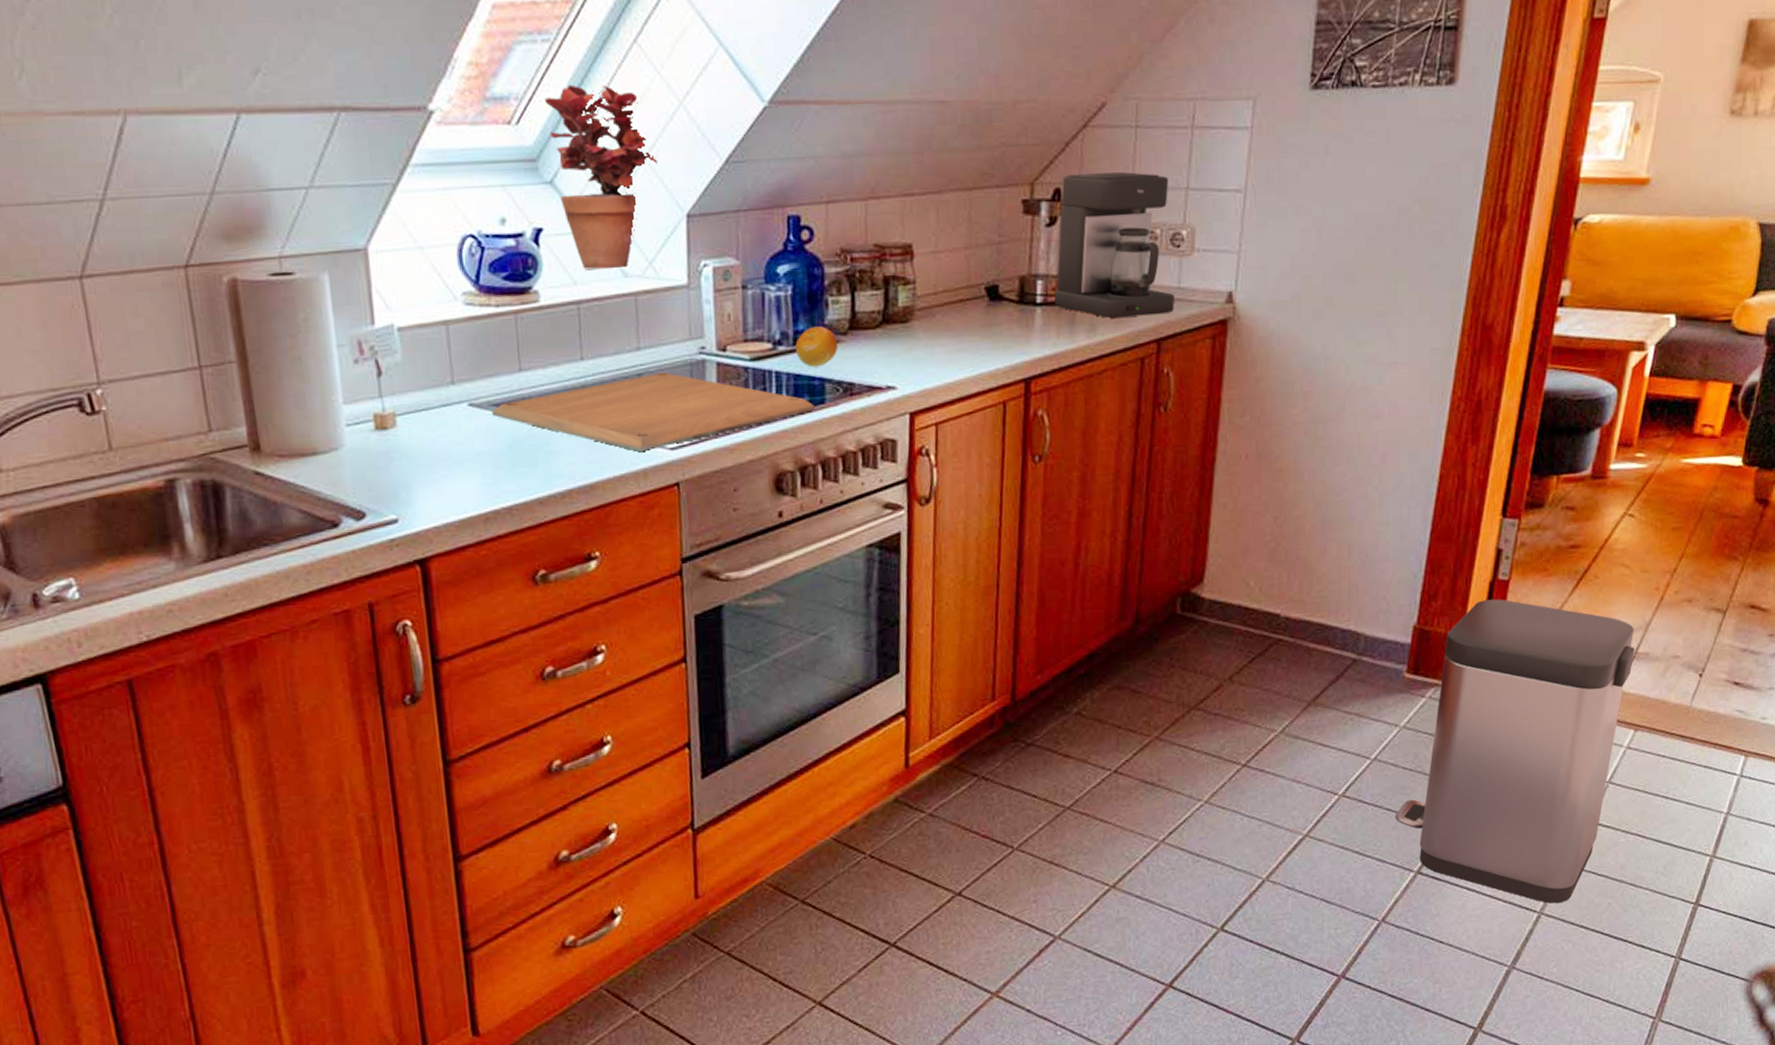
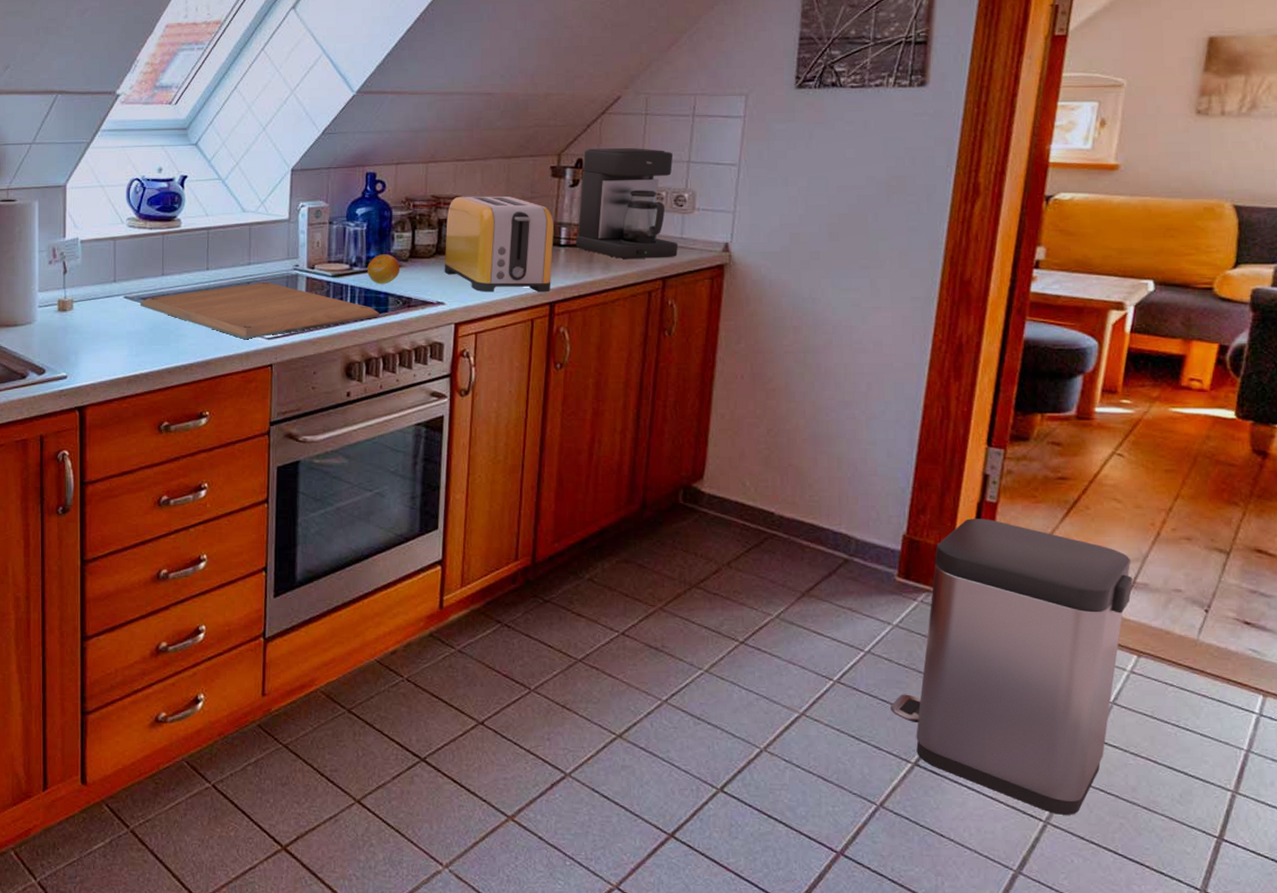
potted plant: present [544,84,659,270] -> none [196,78,273,206]
toaster: none [893,242,1029,371] -> present [444,196,555,293]

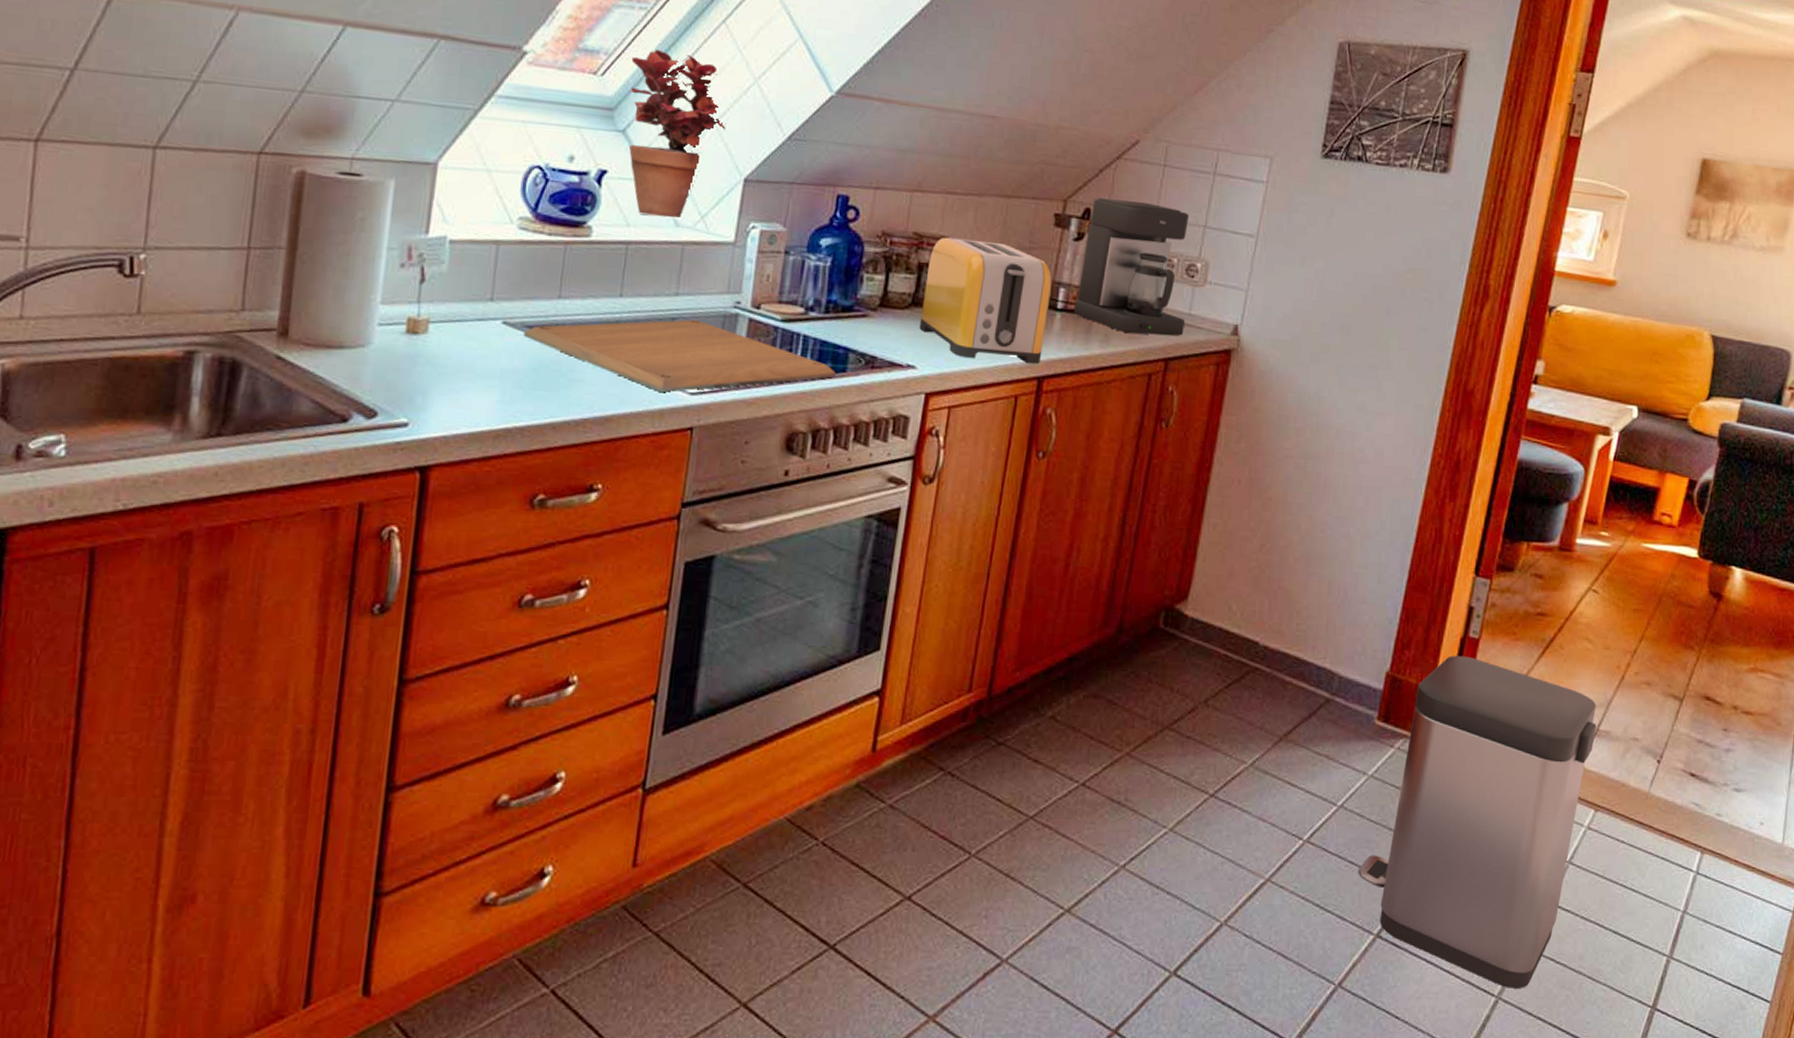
potted plant: none [196,78,273,206] -> present [628,48,727,219]
fruit: present [367,254,400,285] -> none [826,298,867,337]

